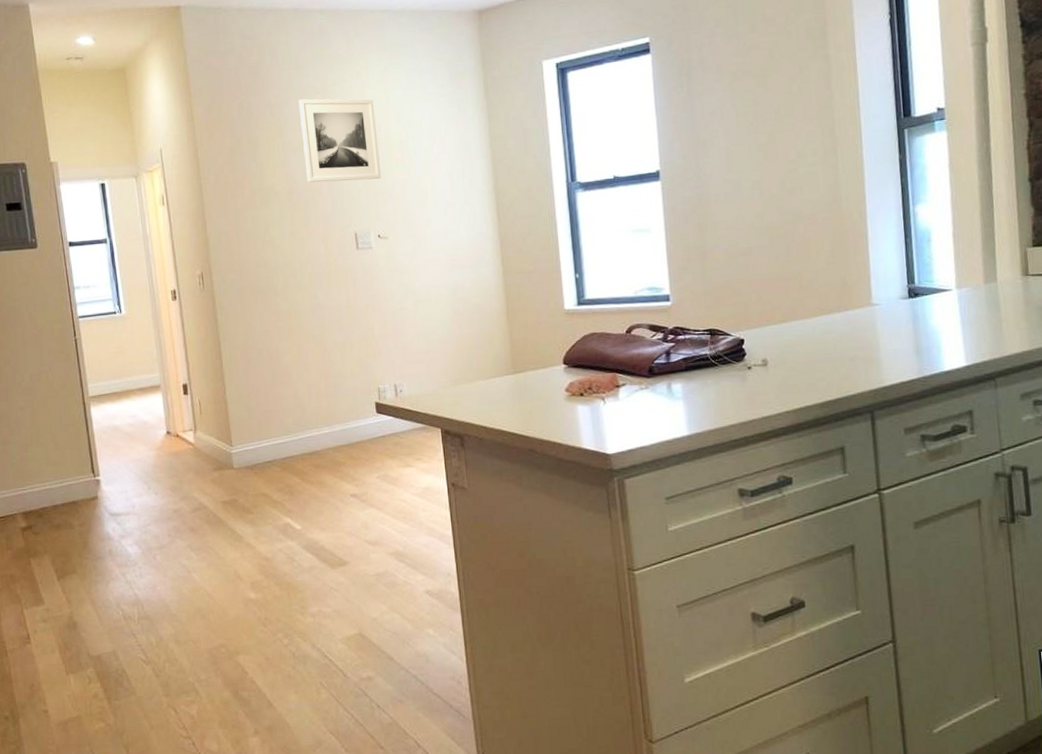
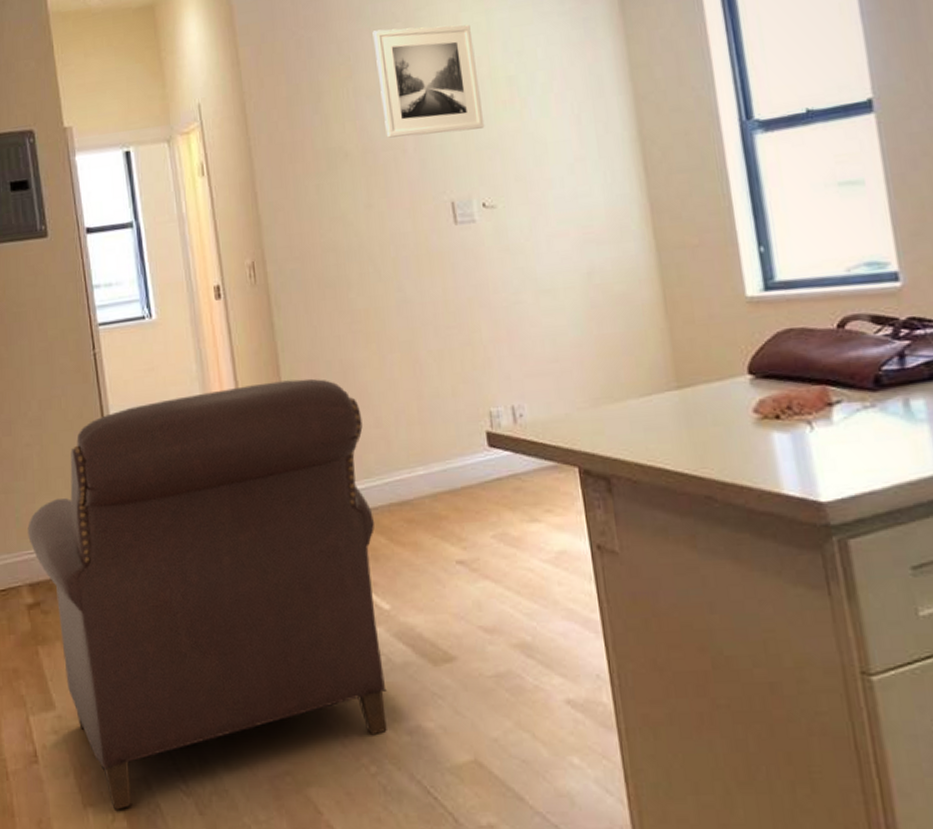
chair: none [22,361,297,676] -> present [28,378,387,810]

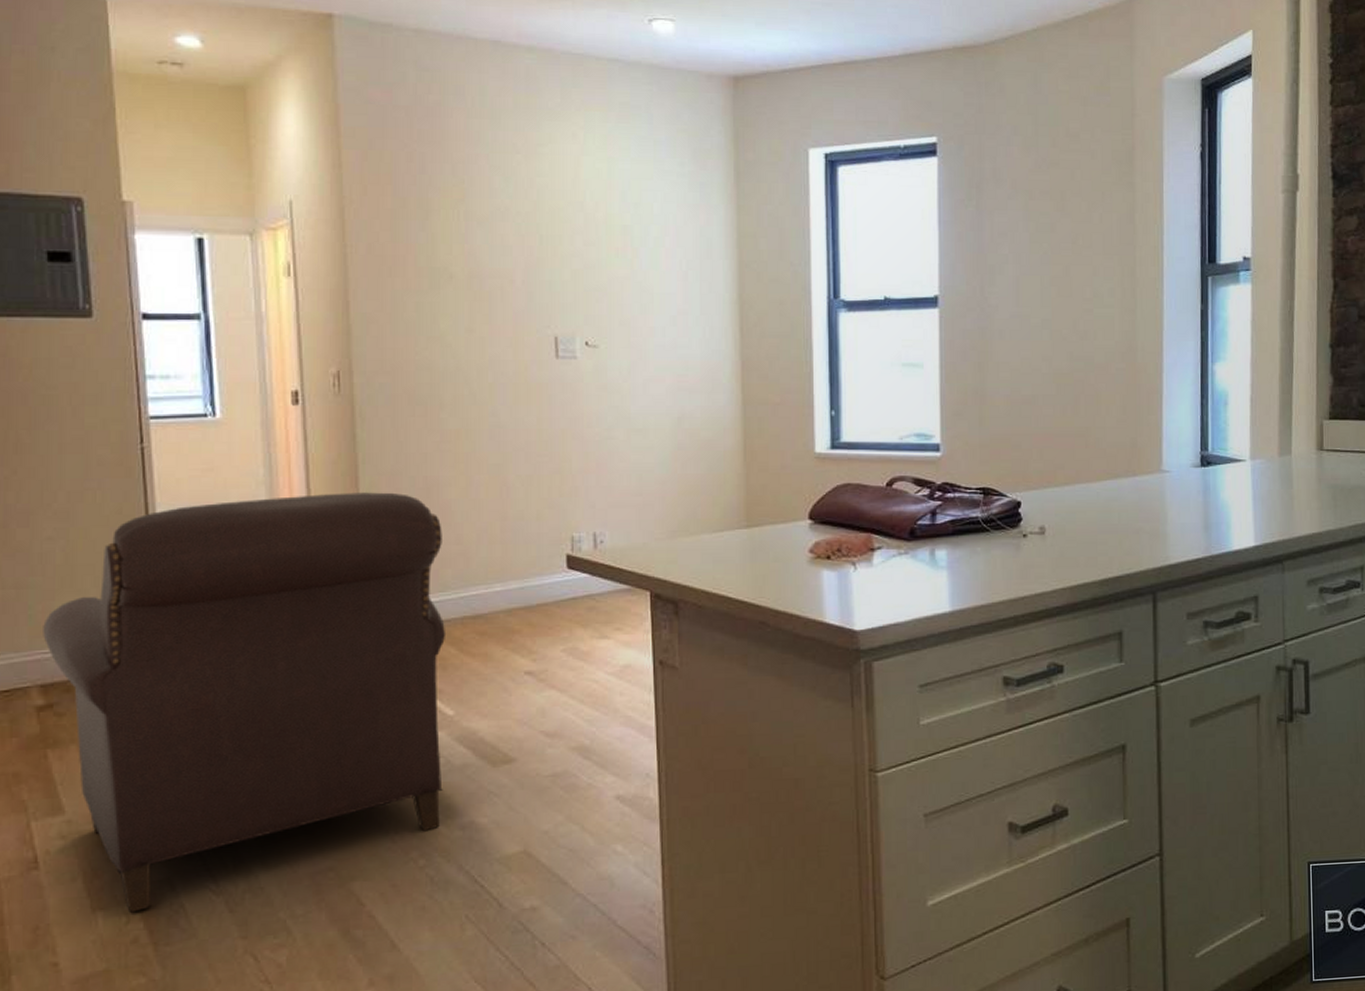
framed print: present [372,24,485,138] -> none [490,158,595,271]

